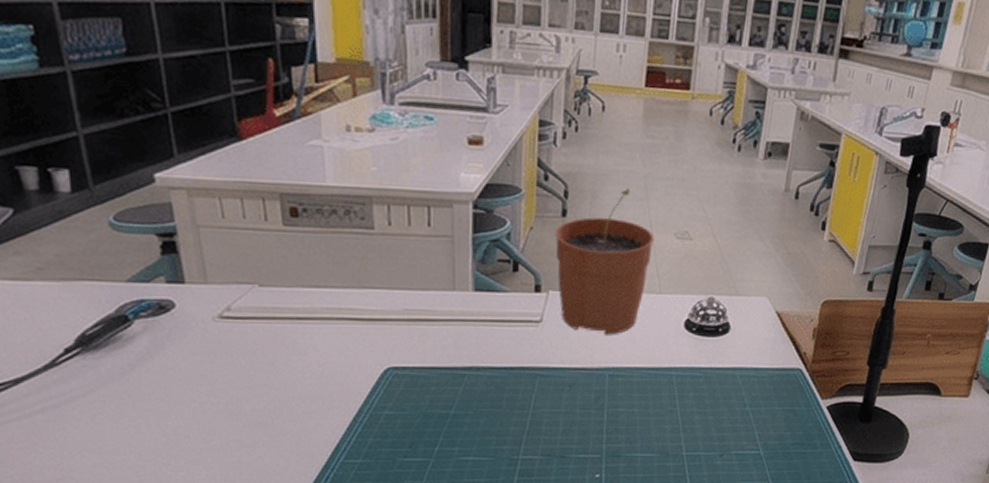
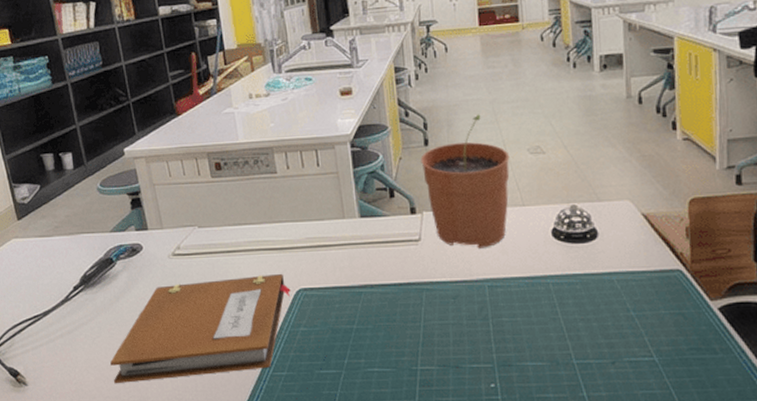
notebook: none [118,348,377,471] -> present [110,273,291,384]

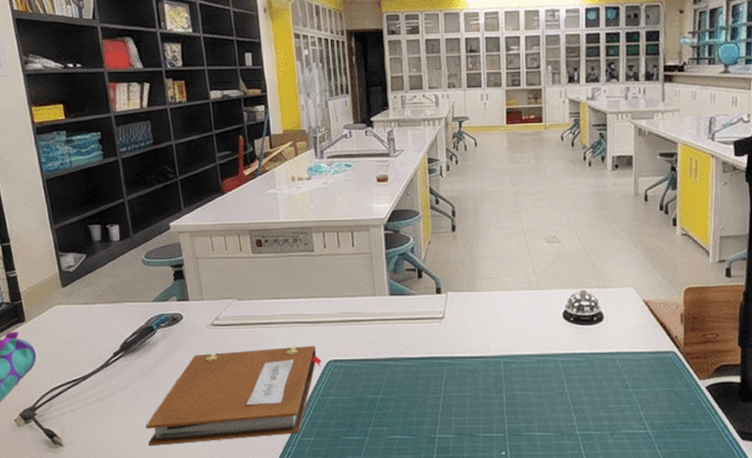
plant pot: present [420,114,510,248] -> none [448,204,528,327]

